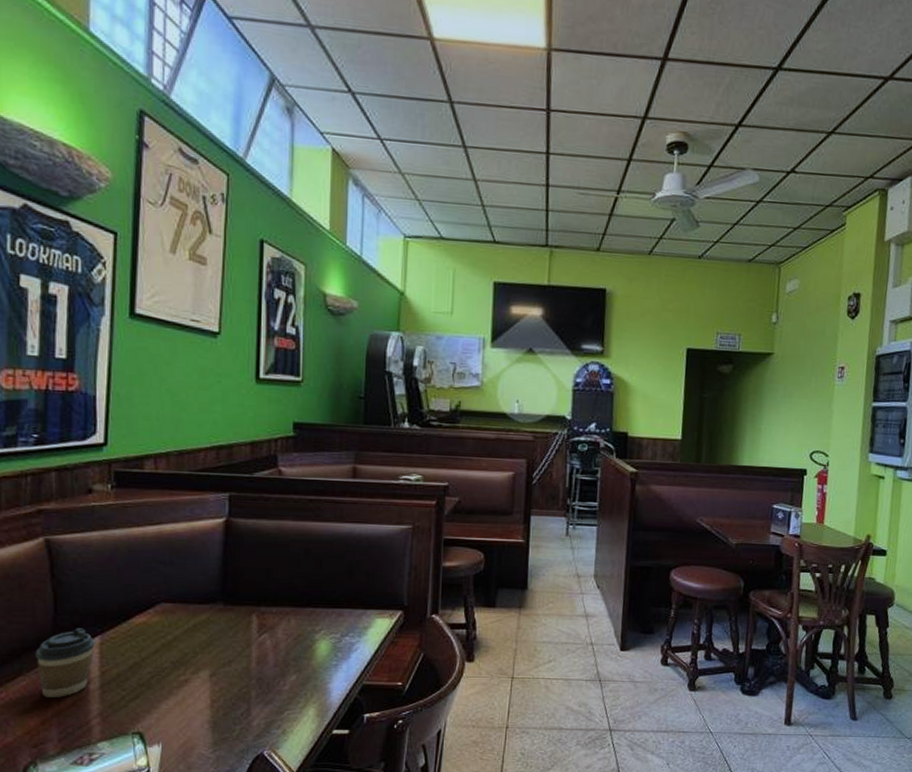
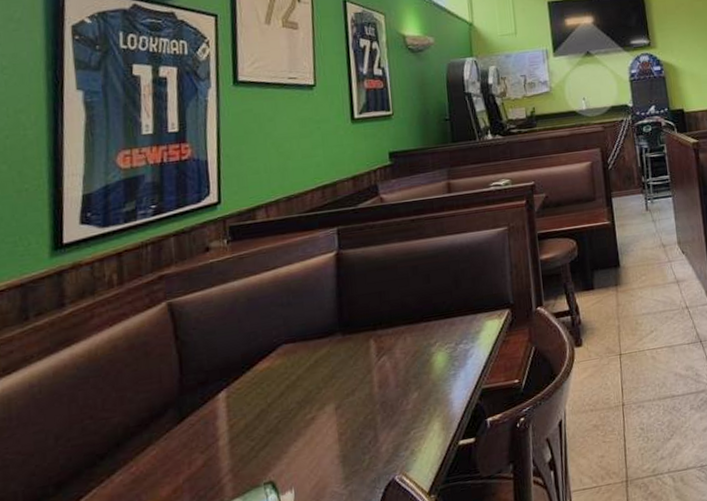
coffee cup: present [35,628,95,697] -> none [163,385,222,463]

